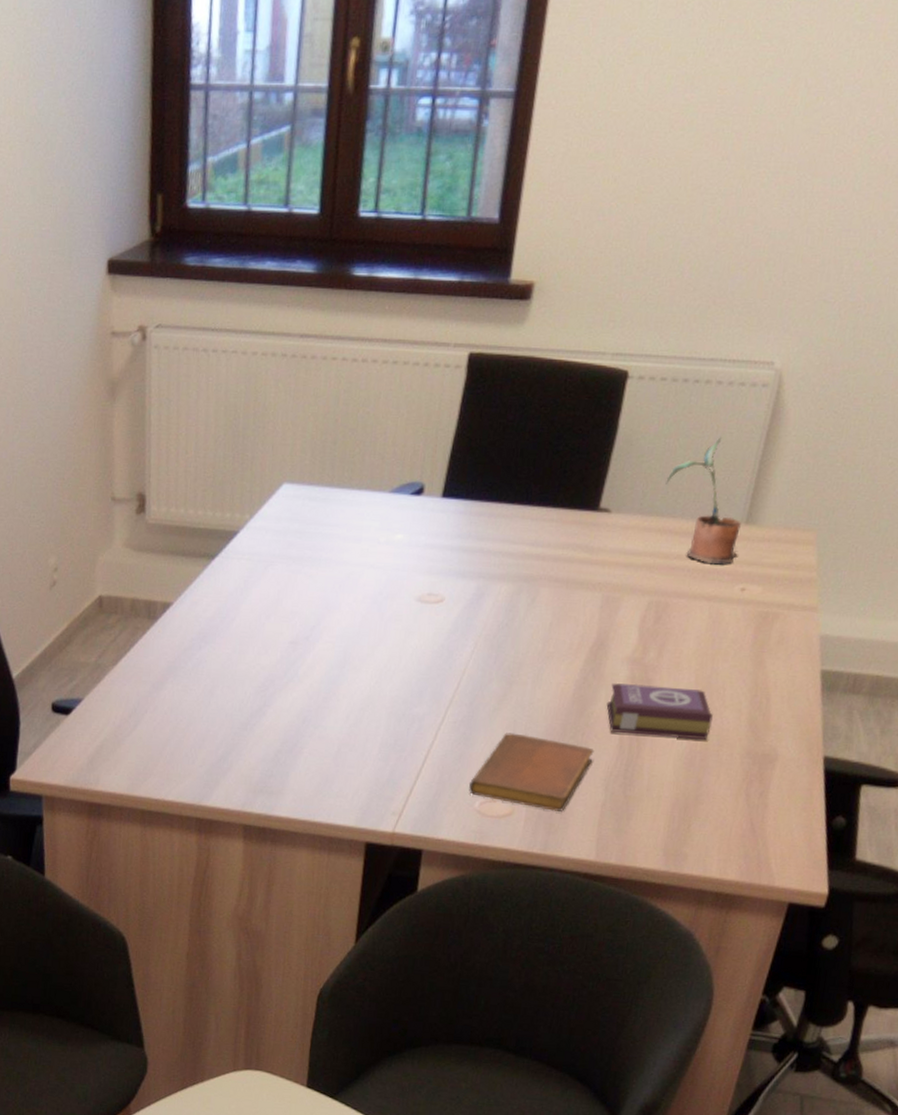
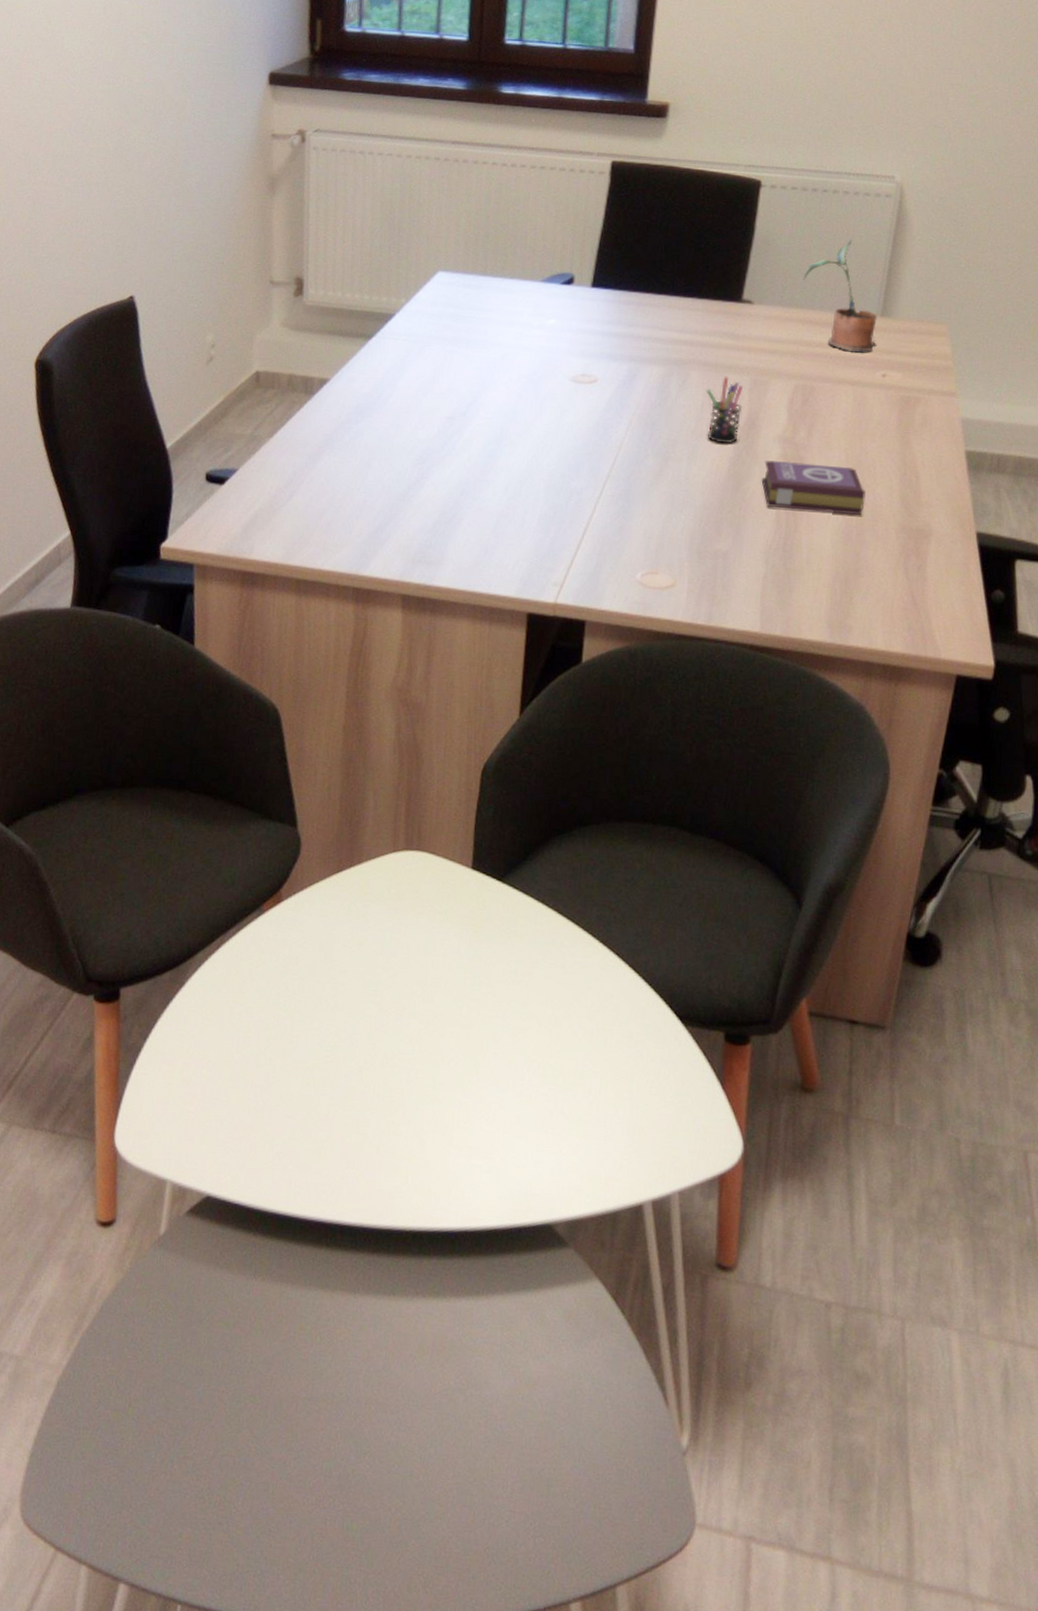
notebook: present [468,733,594,812] -> none [629,506,752,583]
pen holder: none [554,593,594,667] -> present [706,376,743,444]

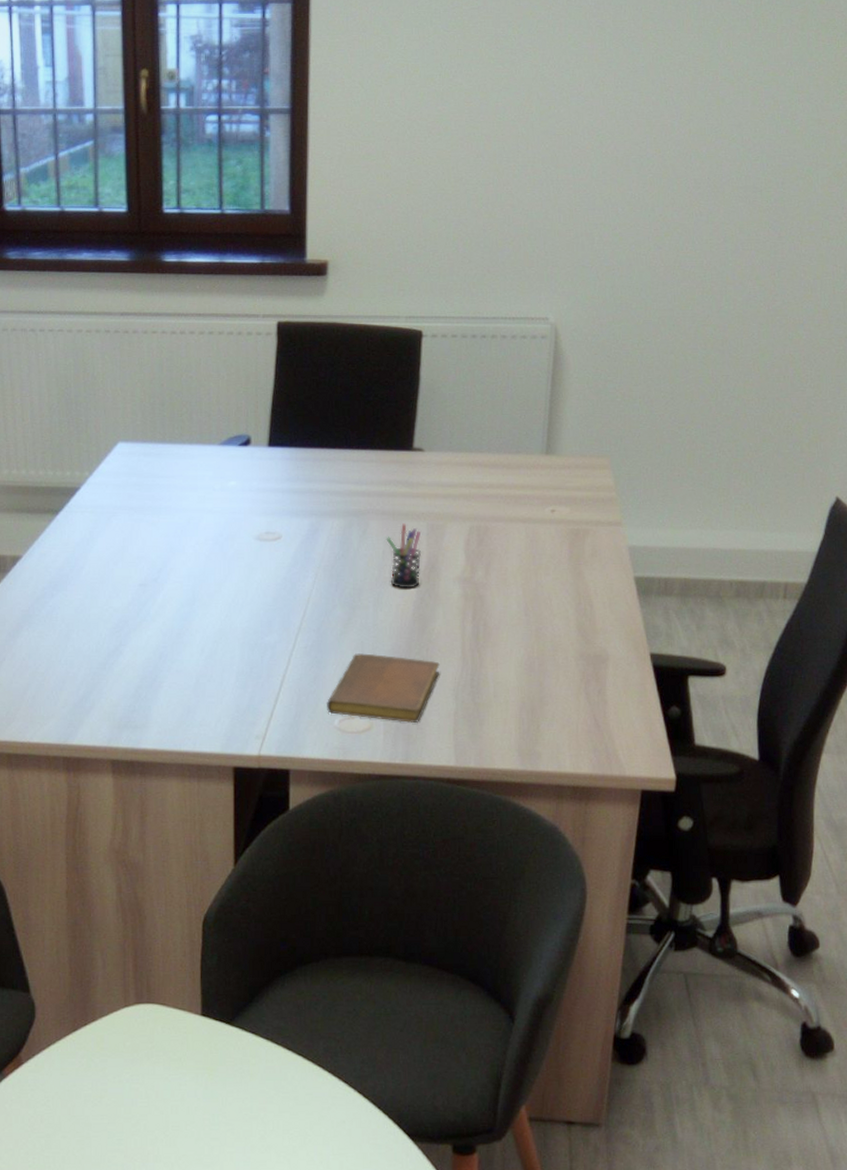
notebook: none [629,506,752,583] -> present [326,653,440,723]
book: present [761,460,865,515] -> none [445,600,544,647]
potted plant: present [803,240,877,352] -> none [469,382,544,491]

